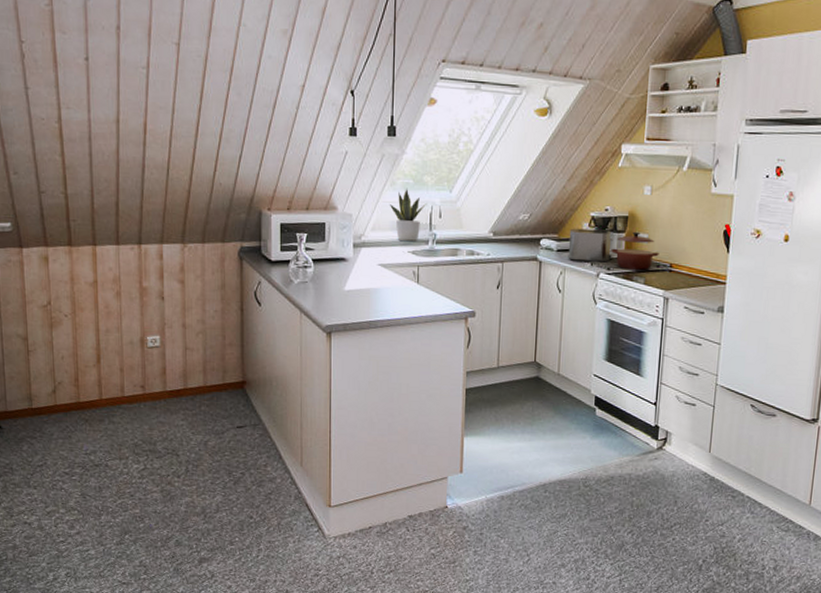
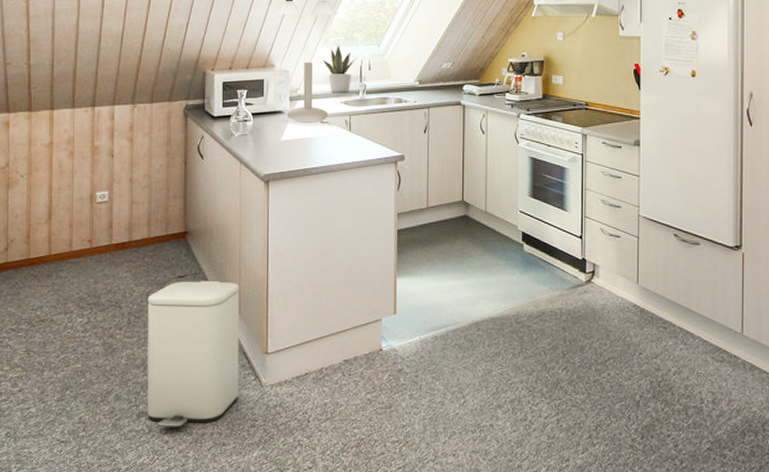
pedal bin: none [206,432,302,574] -> present [147,281,240,427]
paper towel holder: none [350,206,395,273] -> present [286,62,329,123]
toaster: present [568,228,613,263] -> none [489,74,531,105]
saucepan: present [611,231,659,271] -> none [529,74,575,110]

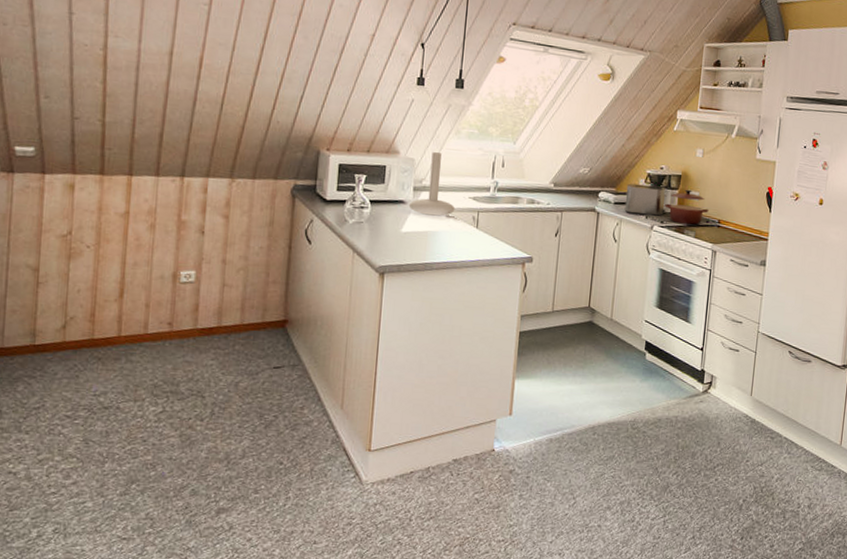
pedal bin: present [147,281,240,427] -> none [228,372,344,525]
potted plant: present [322,44,358,93] -> none [452,137,491,189]
toaster: none [489,74,531,105] -> present [624,183,667,216]
saucepan: none [529,74,575,110] -> present [665,189,709,226]

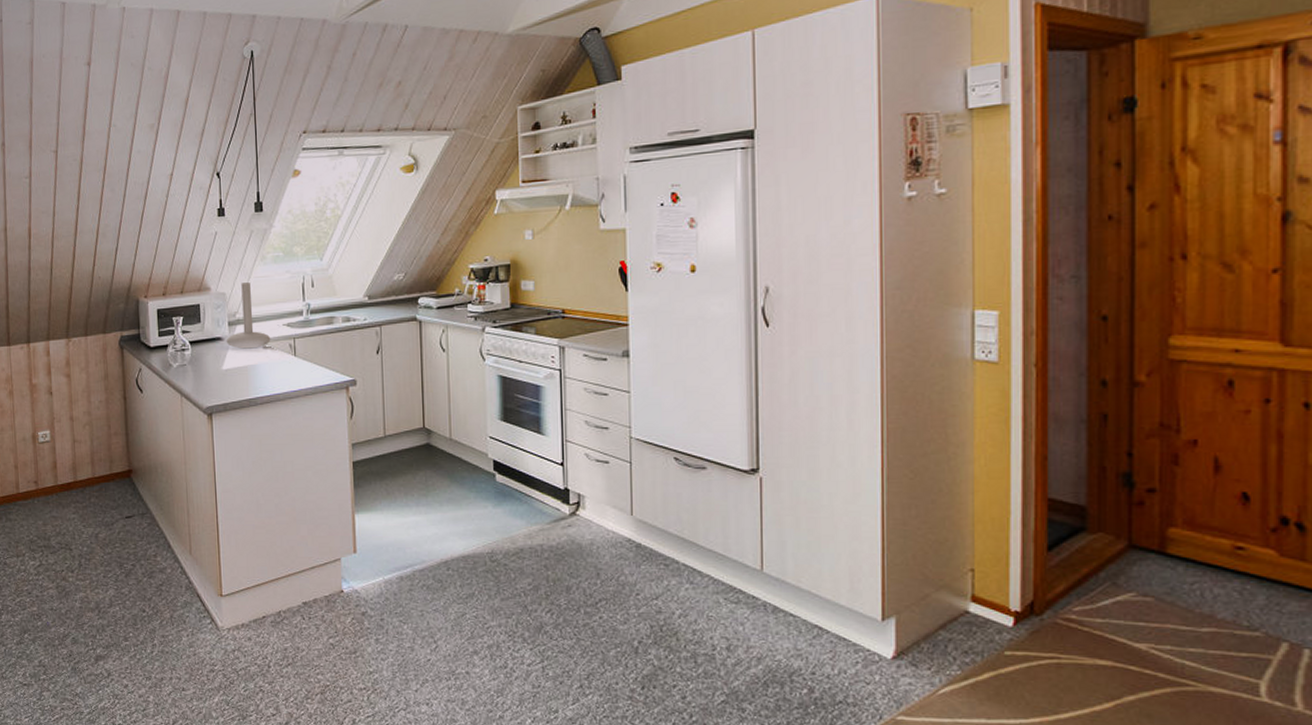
toaster: present [624,183,667,216] -> none [448,281,497,318]
saucepan: present [665,189,709,226] -> none [495,279,549,321]

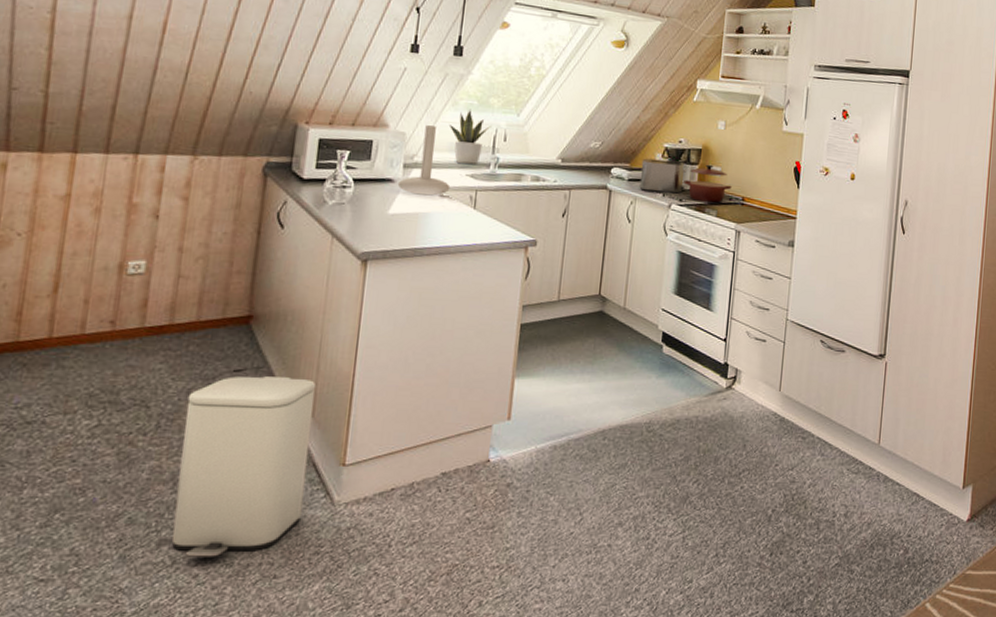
pedal bin: none [97,521,195,671] -> present [171,376,317,557]
potted plant: none [261,260,299,315] -> present [448,108,492,165]
toaster: none [448,281,497,318] -> present [639,158,686,194]
saucepan: none [495,279,549,321] -> present [684,164,732,204]

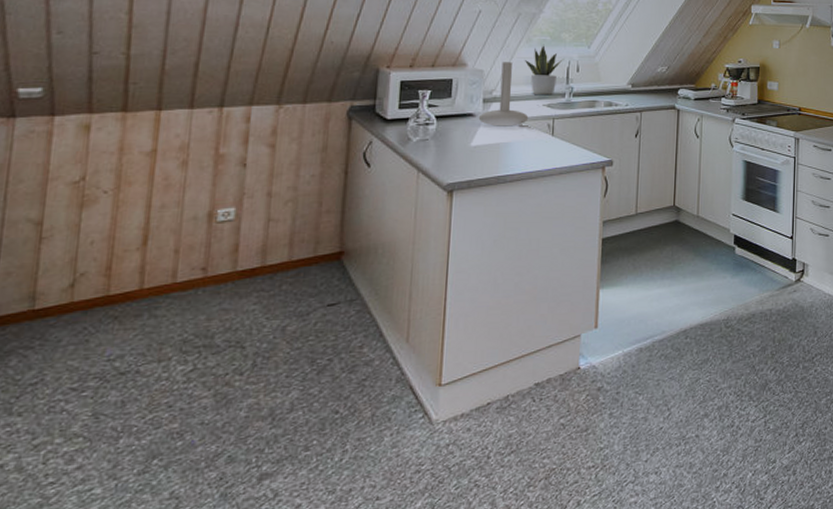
pedal bin: present [171,376,317,557] -> none [272,306,410,489]
toaster: present [639,158,686,194] -> none [705,78,747,109]
saucepan: present [684,164,732,204] -> none [745,80,789,115]

